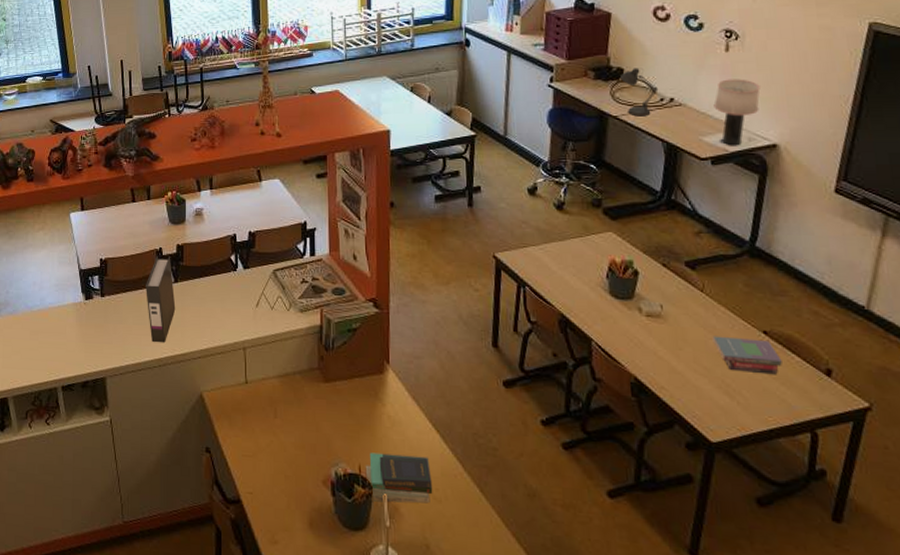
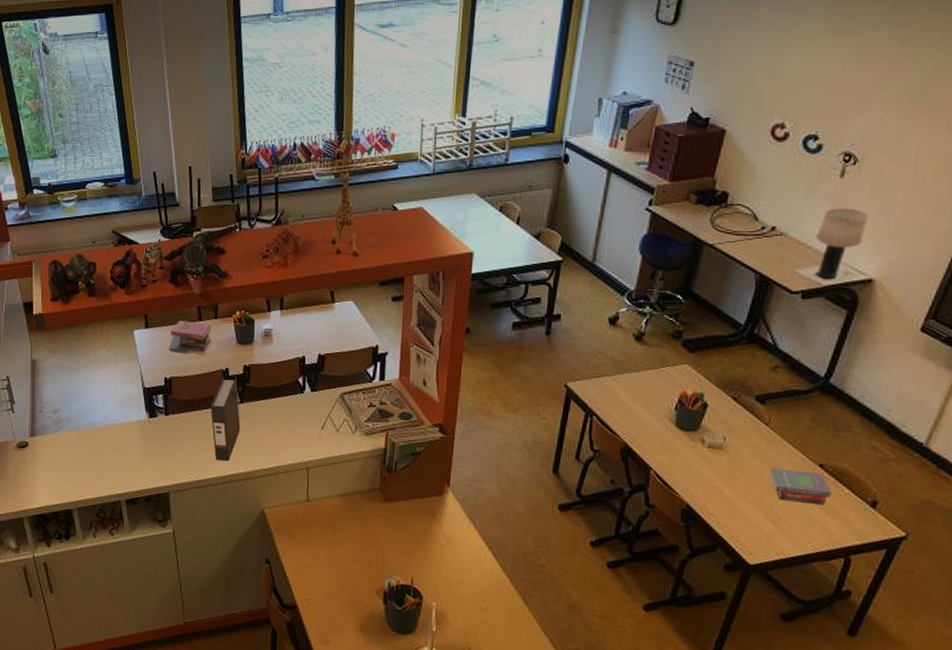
books: none [104,202,145,236] -> present [169,320,212,356]
books: present [365,452,433,504] -> none [417,566,480,613]
desk lamp: present [621,68,659,117] -> none [724,192,762,246]

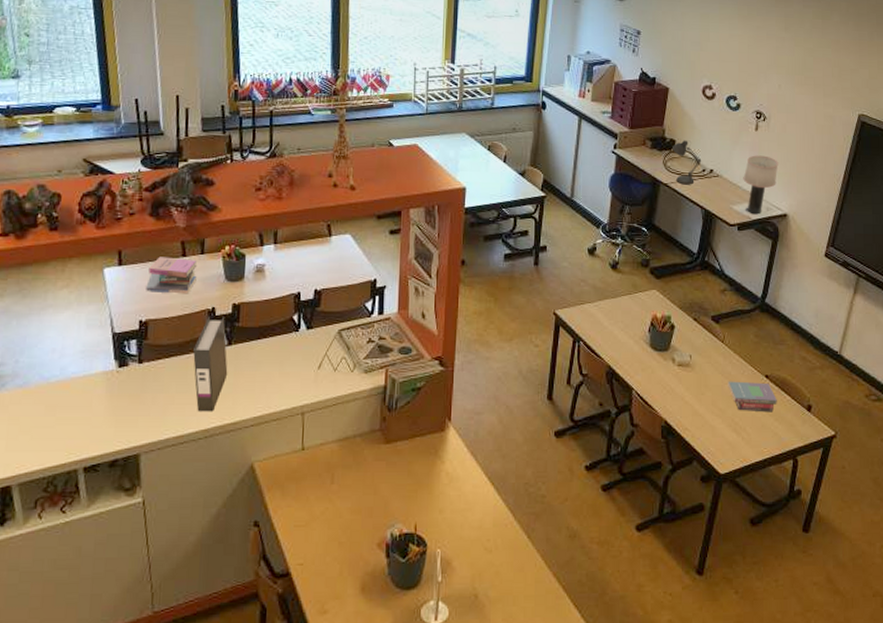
desk lamp: none [724,192,762,246] -> present [673,140,702,185]

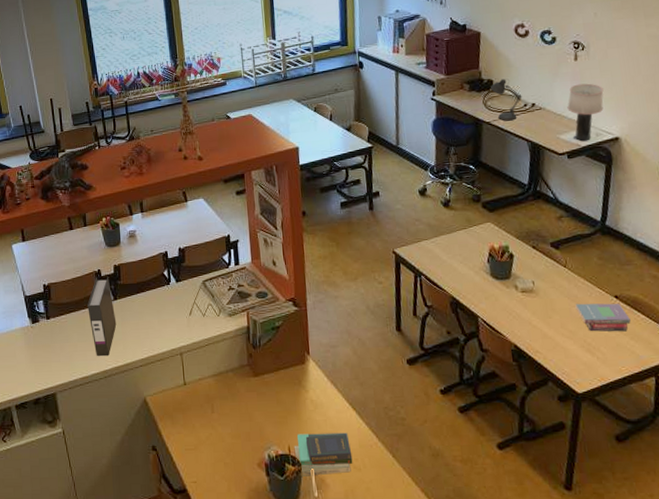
books: present [146,256,197,294] -> none [45,231,83,261]
books: none [421,510,485,559] -> present [294,432,353,477]

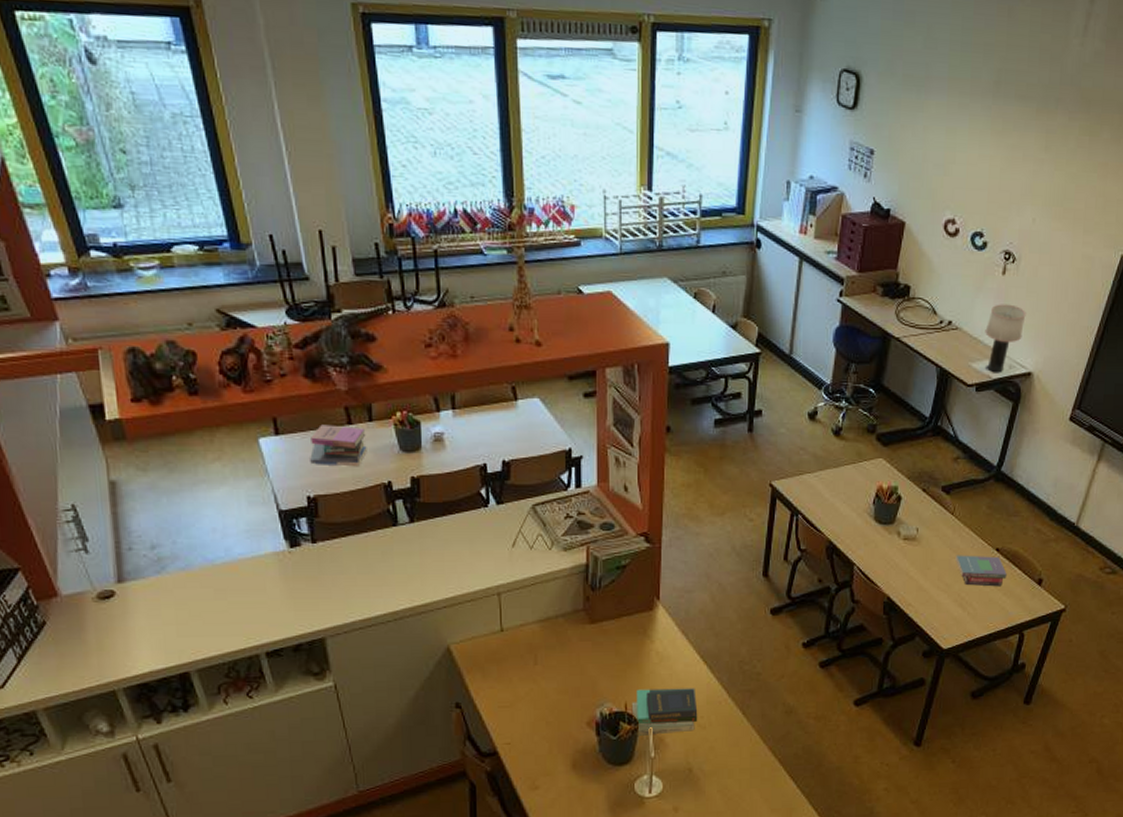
books: none [45,231,83,261] -> present [310,424,367,467]
binder: present [87,277,117,356] -> none [372,492,413,593]
desk lamp: present [491,79,522,121] -> none [907,286,940,339]

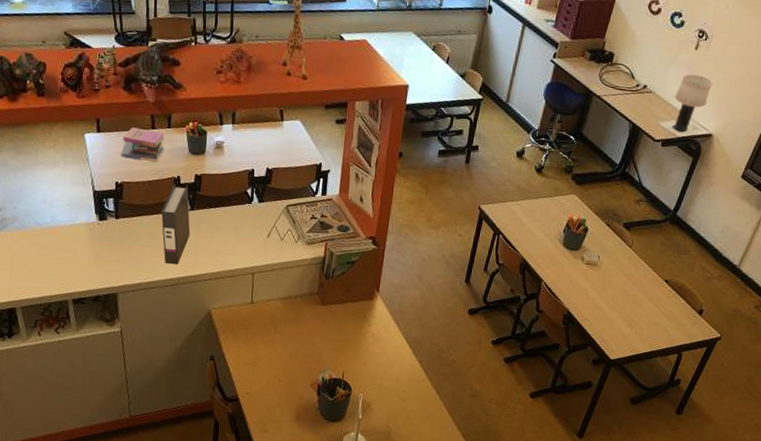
binder: none [372,492,413,593] -> present [161,184,191,264]
books: present [631,688,698,736] -> none [347,362,401,402]
books: present [955,555,1007,587] -> none [629,282,673,313]

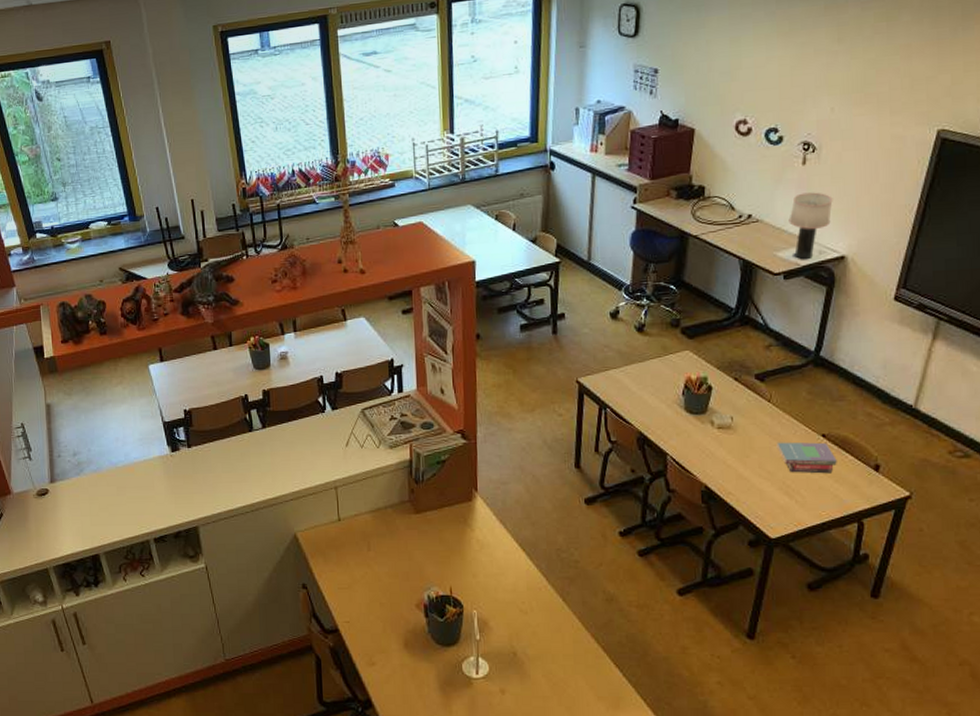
books: present [121,127,165,163] -> none [186,351,229,384]
binder: present [161,184,191,264] -> none [233,403,265,488]
books: none [629,282,673,313] -> present [776,442,837,474]

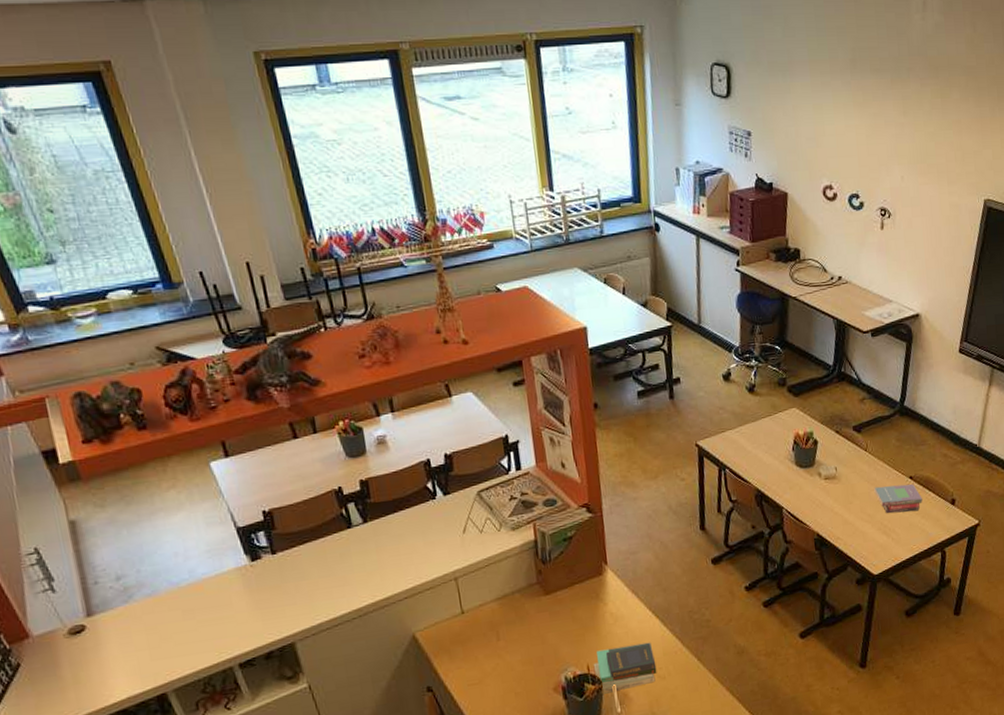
books: none [456,574,519,619] -> present [593,642,657,694]
table lamp: present [788,192,833,260] -> none [872,255,907,319]

